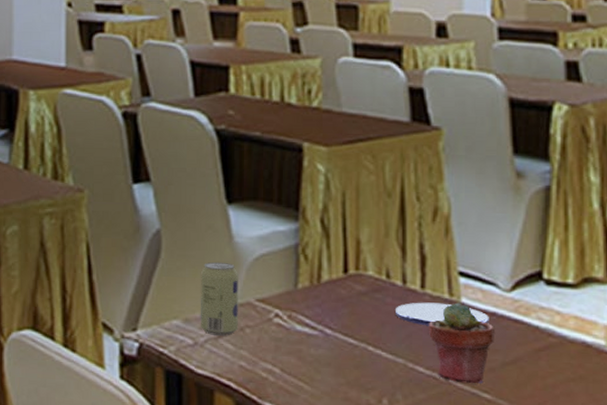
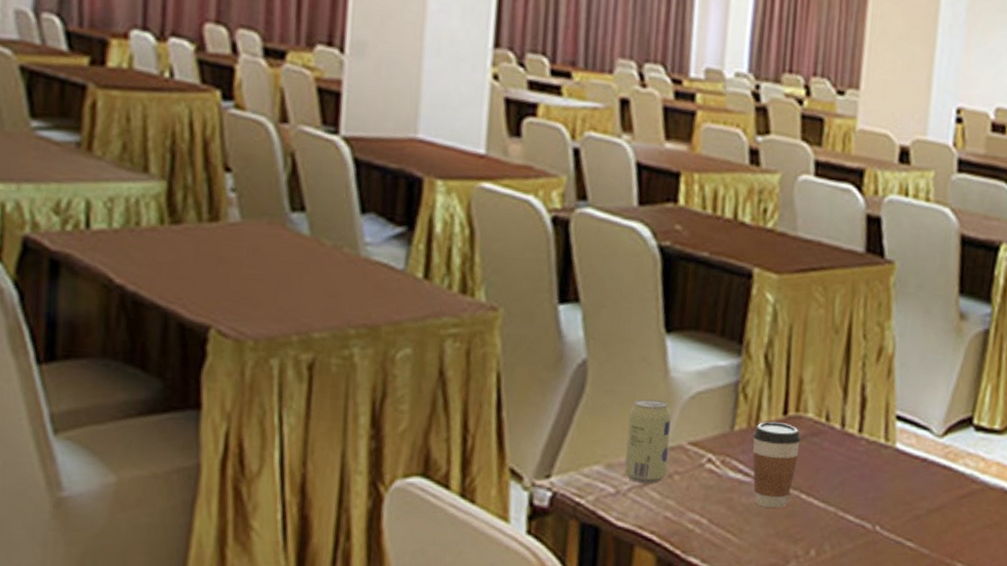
coffee cup: none [315,280,364,359] -> present [752,422,802,508]
saucer: present [396,302,489,326] -> none [831,447,920,473]
potted succulent: present [429,302,494,384] -> none [862,448,924,532]

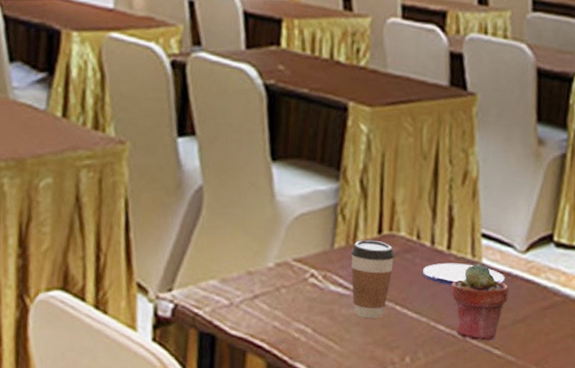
beverage can: present [625,399,672,484] -> none [237,220,278,296]
saucer: none [831,447,920,473] -> present [423,262,505,286]
potted succulent: none [862,448,924,532] -> present [451,263,509,341]

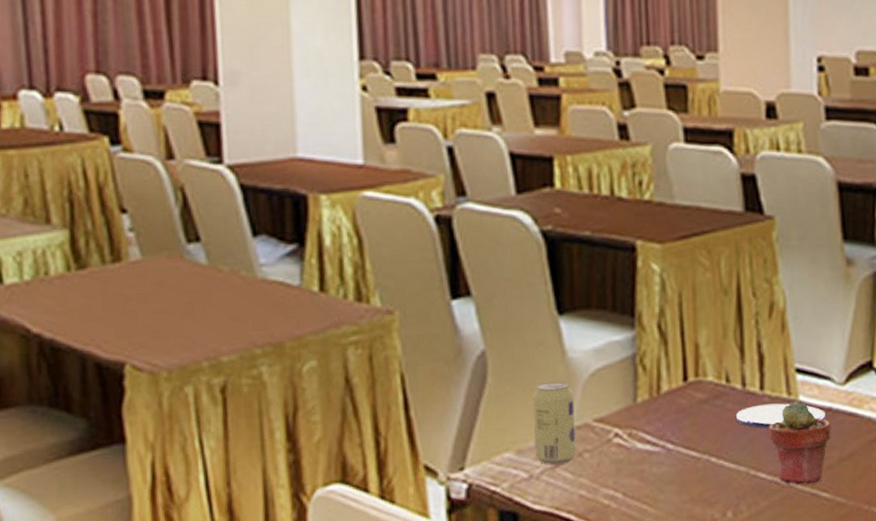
beverage can: none [237,220,278,296] -> present [532,381,576,465]
coffee cup: present [350,240,395,318] -> none [655,389,705,475]

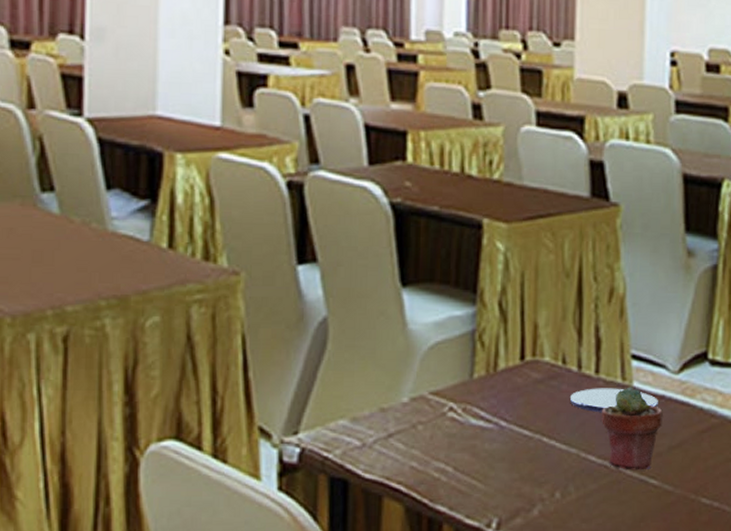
beverage can: present [532,381,576,465] -> none [369,352,412,435]

